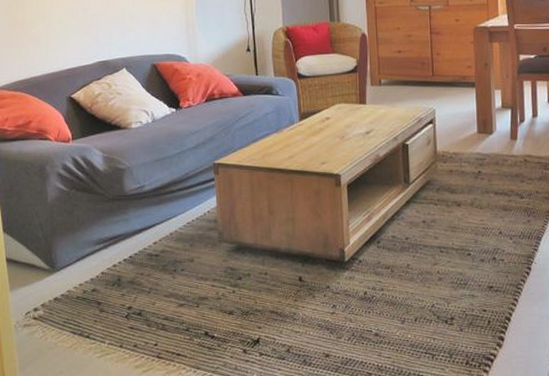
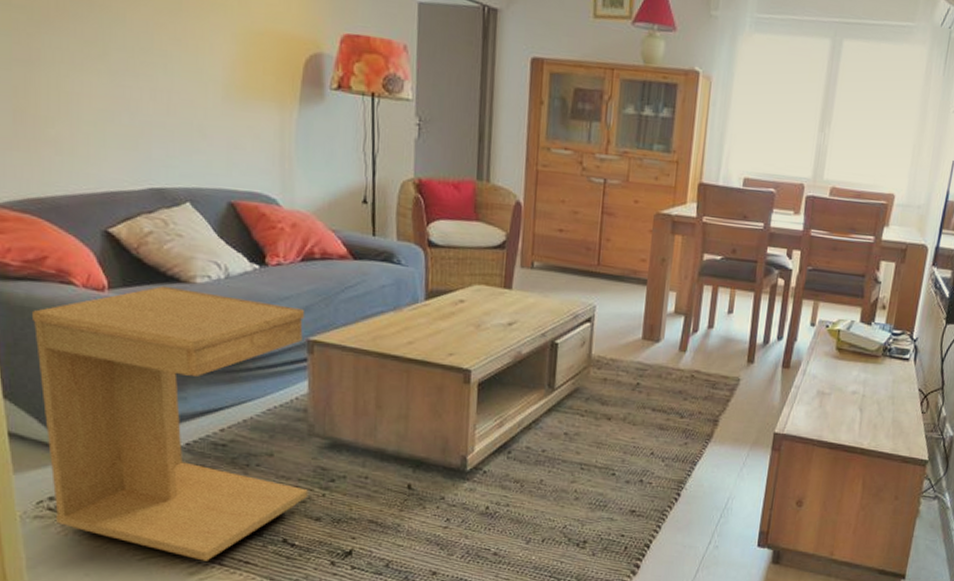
side table: none [21,133,222,355] -> present [31,285,308,561]

